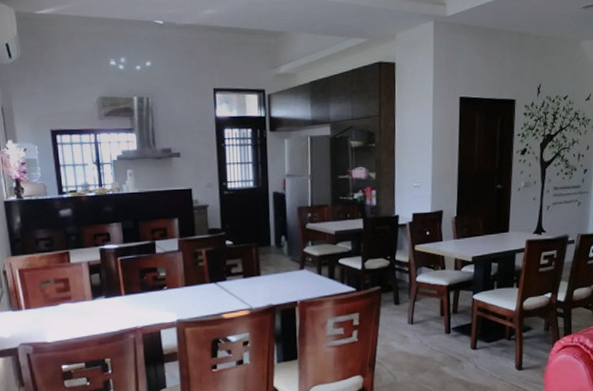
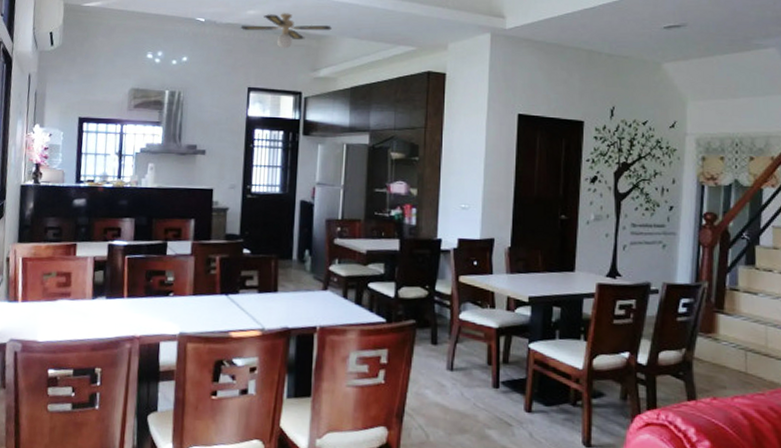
ceiling fan: none [199,11,288,48] -> present [240,13,332,49]

